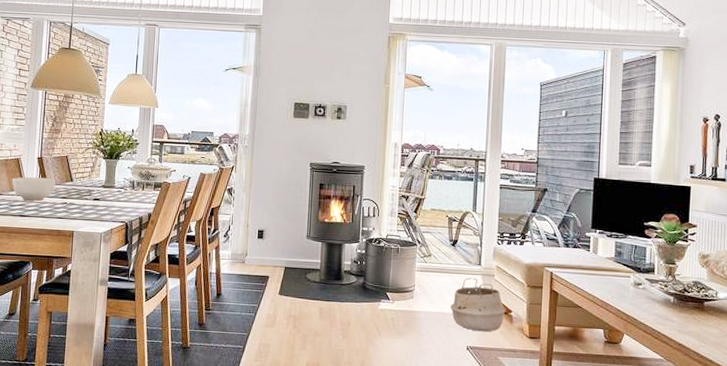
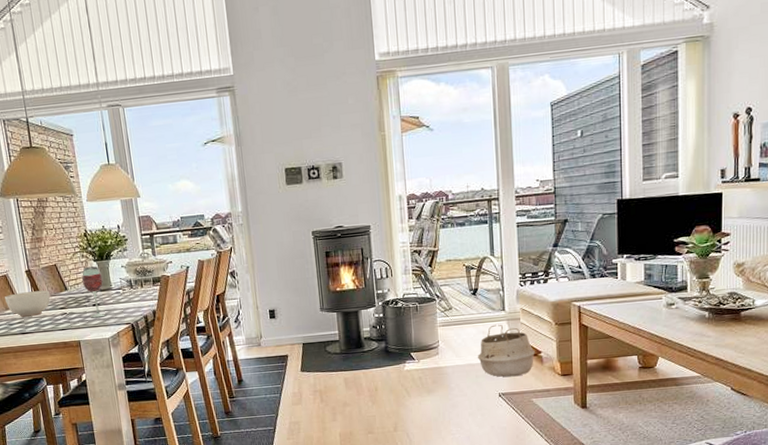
wineglass: none [88,163,109,212] -> present [81,266,107,318]

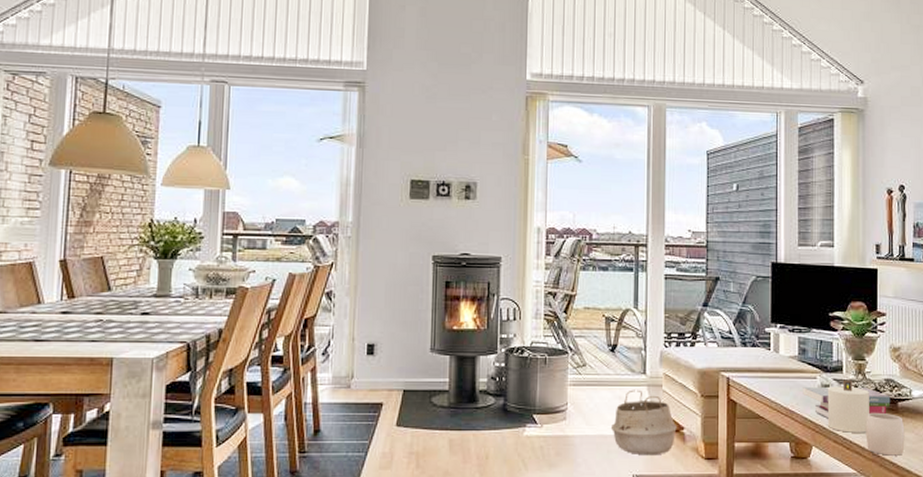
bowl: present [4,290,50,317] -> none [21,287,87,319]
wineglass: present [81,266,107,318] -> none [132,265,162,331]
books: none [649,302,734,333] -> present [803,387,891,419]
candle: none [672,297,713,343] -> present [827,379,869,433]
mug: none [709,322,747,359] -> present [865,412,905,456]

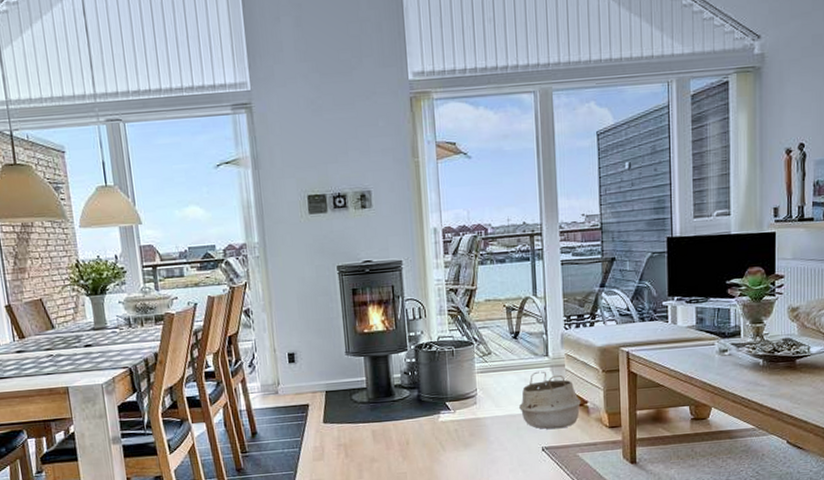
books: present [803,387,891,419] -> none [701,348,789,381]
candle: present [827,379,869,433] -> none [725,343,767,392]
mug: present [865,412,905,456] -> none [764,370,803,410]

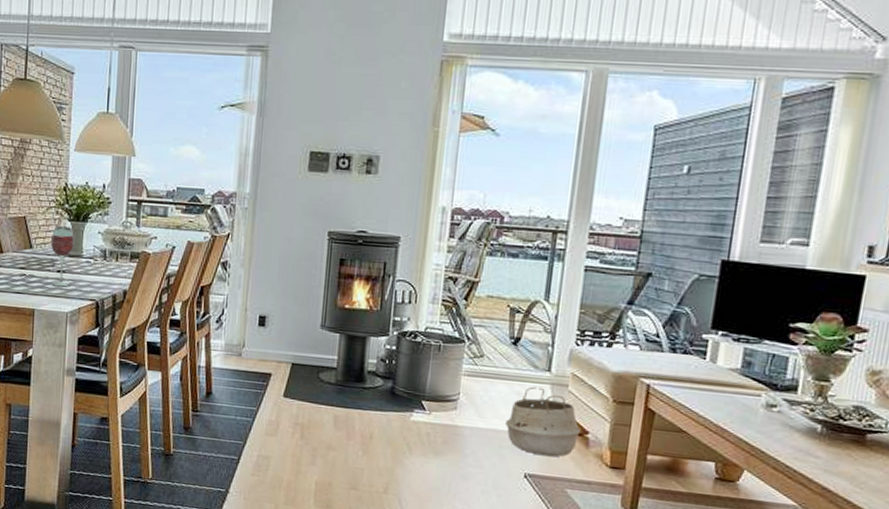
wineglass: none [71,301,100,361] -> present [50,226,75,287]

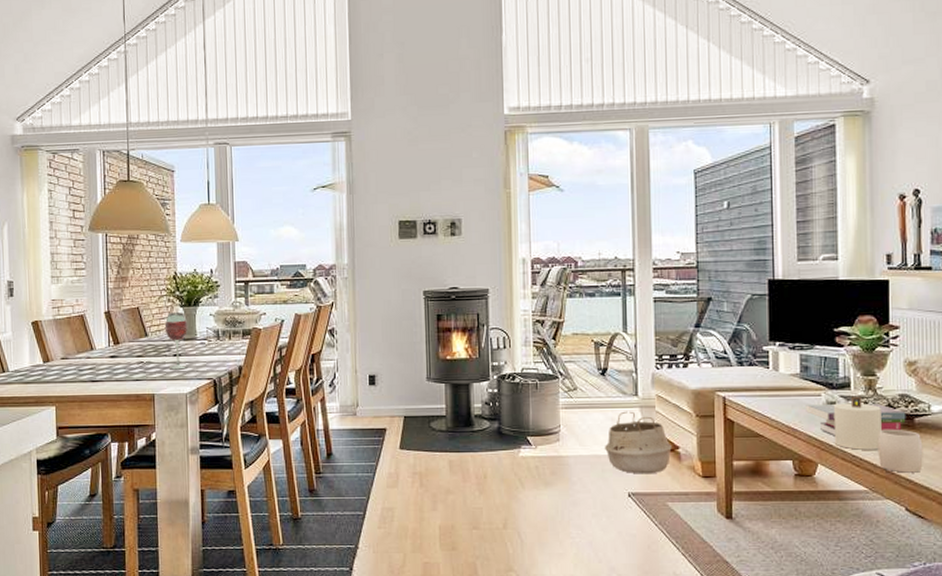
books: none [740,404,858,447] -> present [806,404,906,436]
candle: none [767,401,829,463] -> present [833,396,882,450]
mug: none [815,441,872,494] -> present [877,428,923,473]

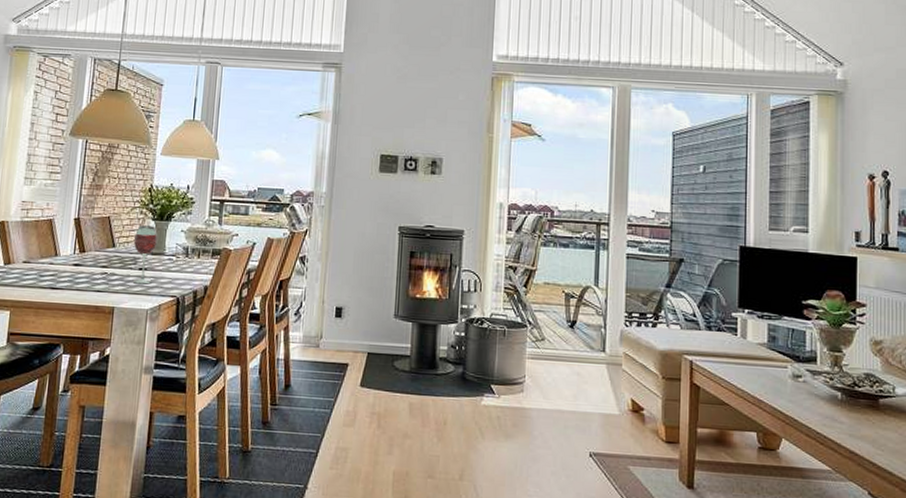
woven basket: present [604,411,672,474] -> none [568,366,636,435]
books: present [806,404,906,436] -> none [772,376,871,411]
candle: present [833,396,882,450] -> none [799,371,846,428]
mug: present [877,428,923,473] -> none [842,407,887,456]

